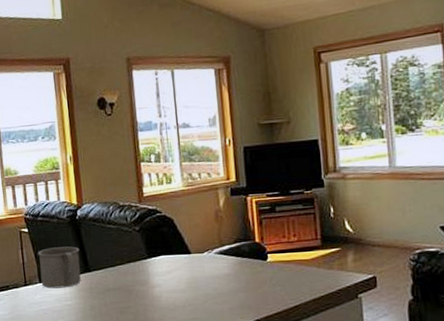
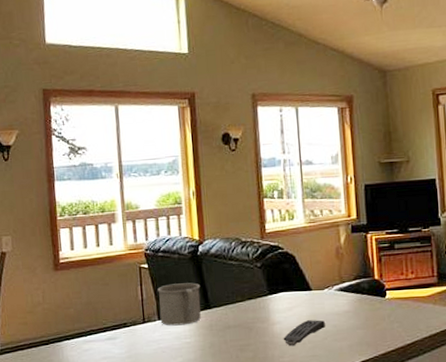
remote control: none [163,283,205,309] -> present [283,320,325,347]

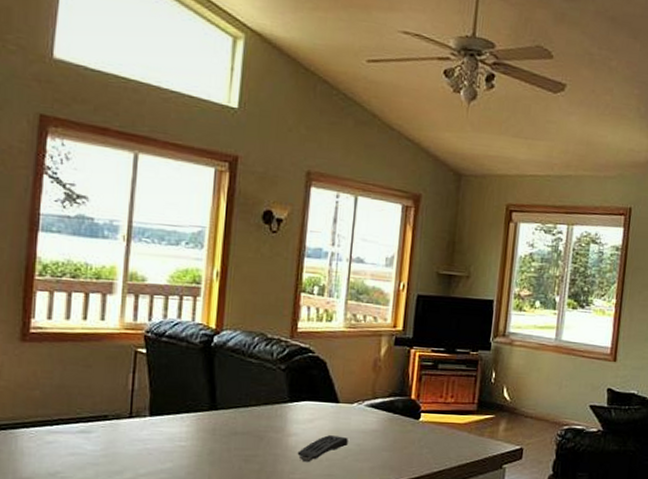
mug: present [157,282,201,326] -> none [151,376,209,426]

